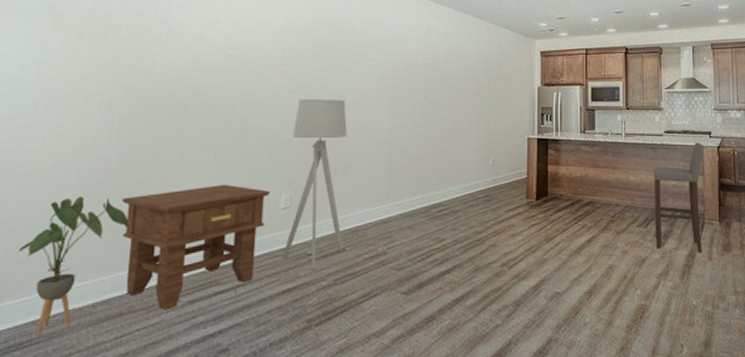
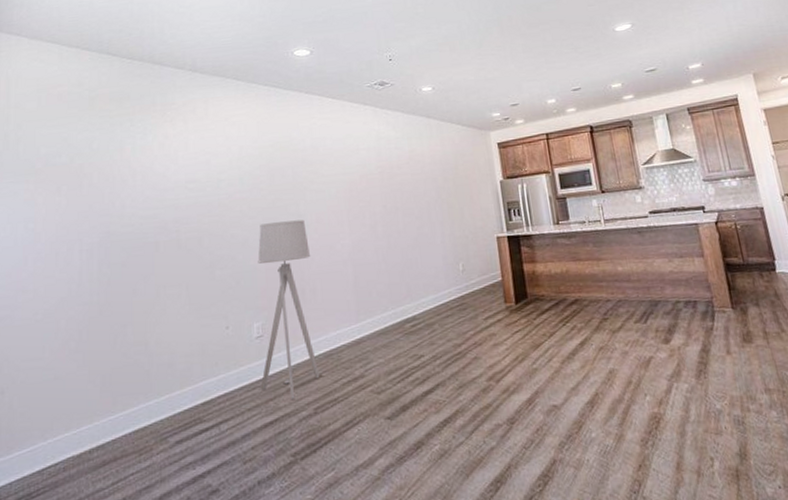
house plant: present [18,196,128,336] -> none [21,342,114,486]
side table: present [121,184,271,310] -> none [106,318,243,452]
bar stool: present [653,142,704,253] -> none [643,219,717,347]

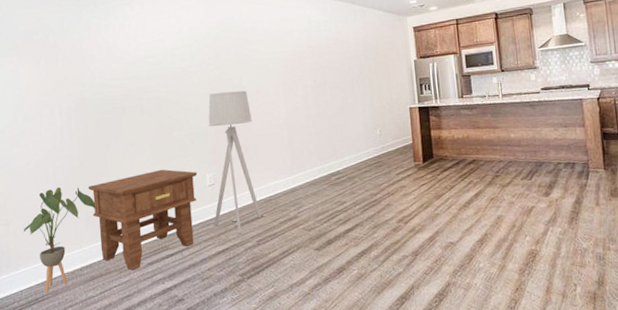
house plant: none [21,342,114,486] -> present [23,186,95,293]
side table: none [106,318,243,452] -> present [88,169,198,271]

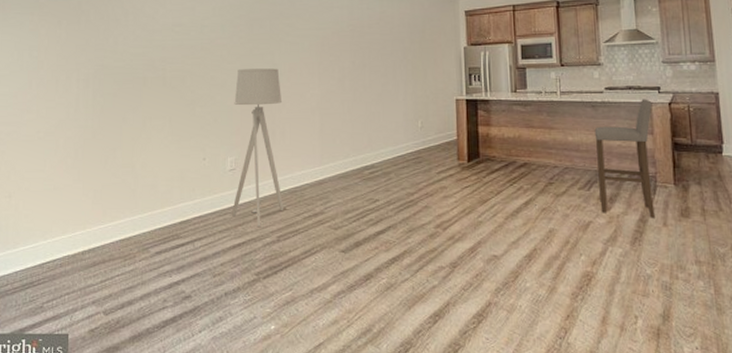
house plant: present [23,186,95,293] -> none [25,159,104,277]
side table: present [88,169,198,271] -> none [99,148,218,259]
bar stool: none [533,96,589,200] -> present [594,99,655,218]

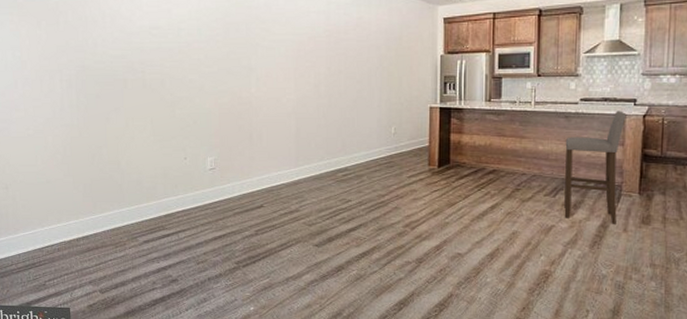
floor lamp: present [231,68,284,228] -> none [212,73,262,222]

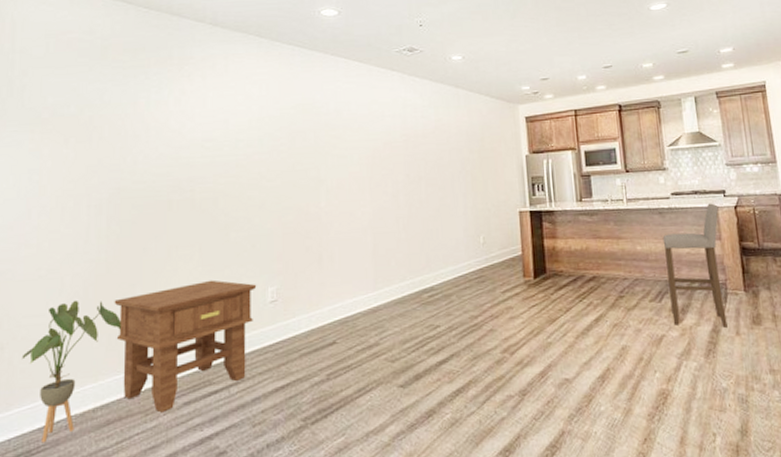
house plant: none [21,155,93,259] -> present [21,300,121,443]
side table: none [86,148,198,247] -> present [114,280,257,413]

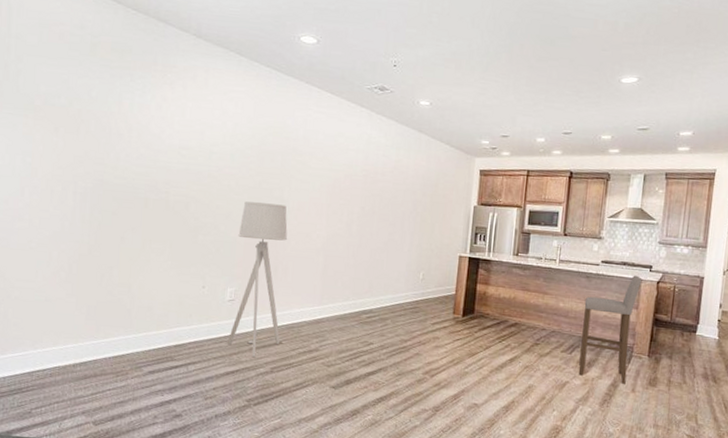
house plant: present [21,300,121,443] -> none [15,272,99,385]
side table: present [114,280,257,413] -> none [94,273,218,376]
floor lamp: none [273,185,334,366] -> present [227,201,288,358]

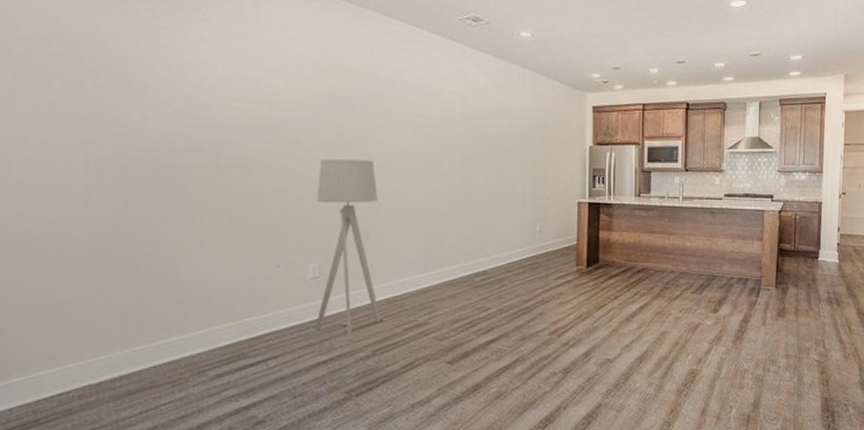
bar stool: present [578,275,642,384] -> none [710,206,765,318]

